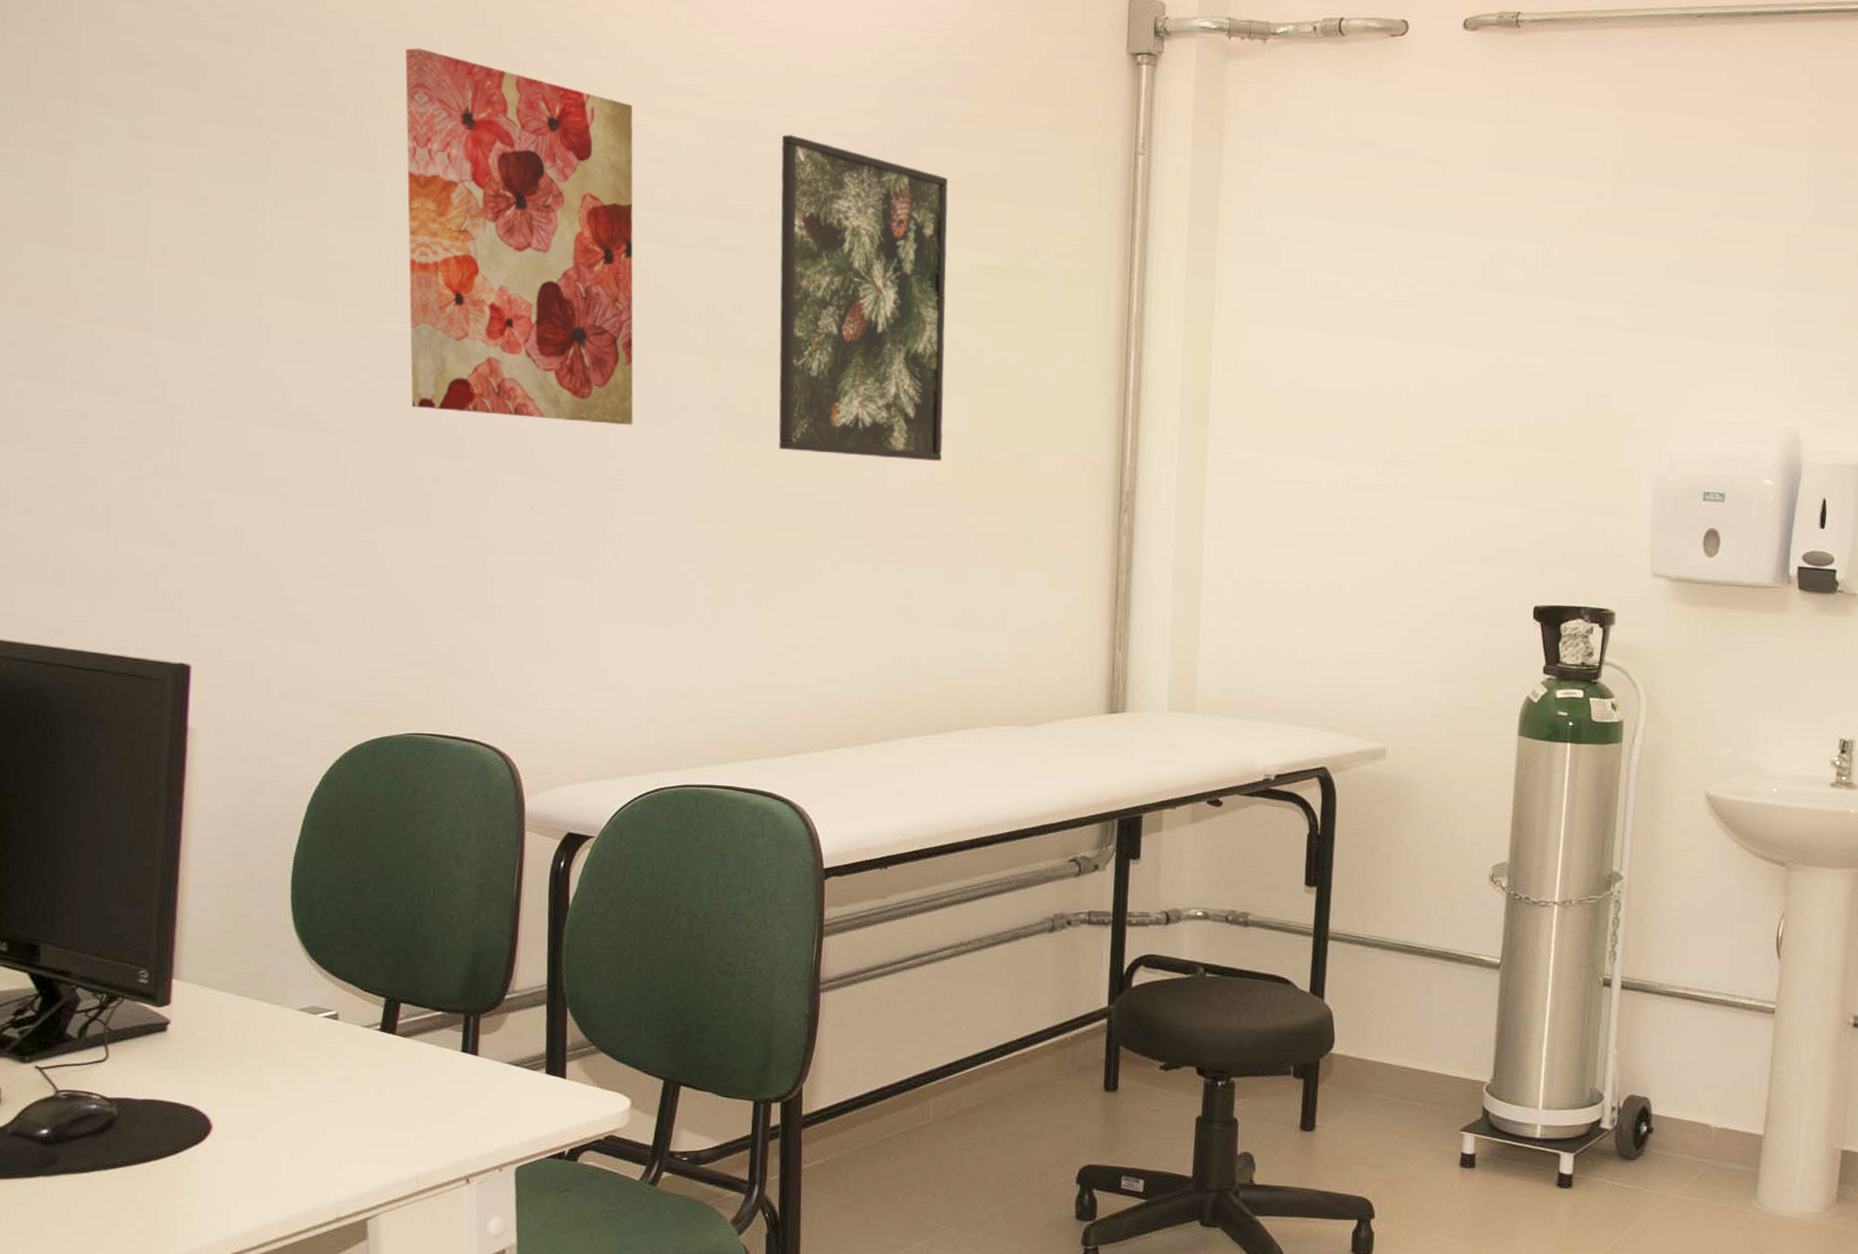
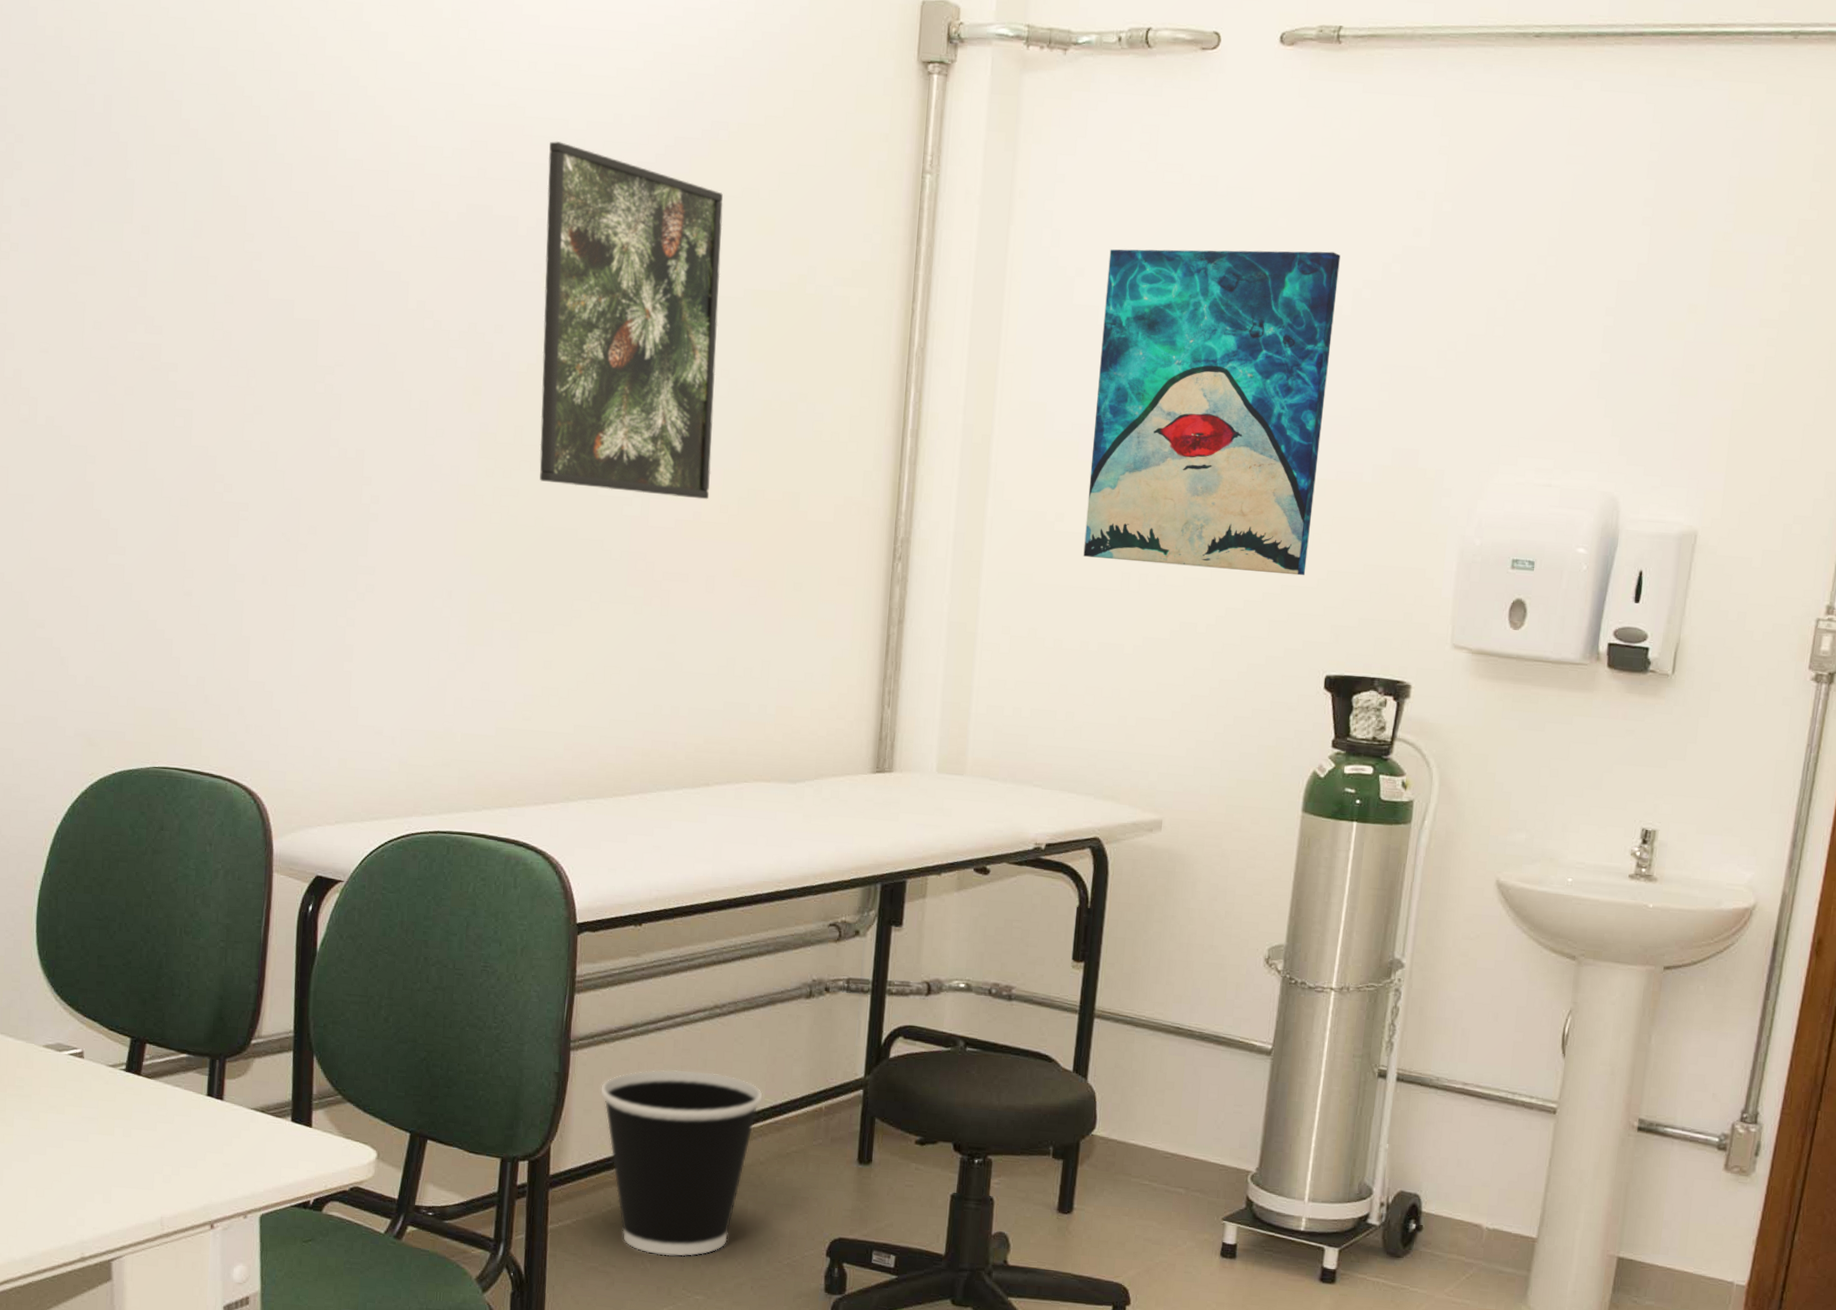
wall art: present [405,48,634,425] -> none [155,36,394,450]
wastebasket: none [850,1007,1010,1191] -> present [600,1069,763,1257]
wall art: none [1300,215,1529,514] -> present [1083,249,1341,576]

